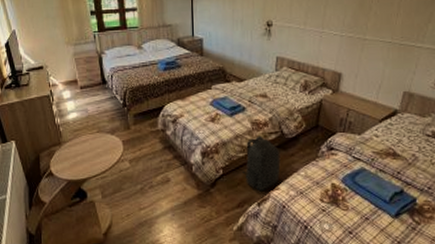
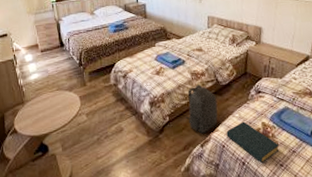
hardback book: none [288,181,351,229] -> present [226,121,280,164]

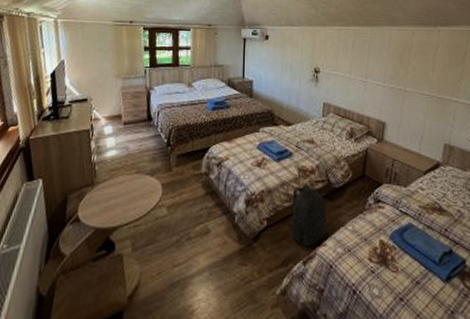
hardback book: present [226,121,280,164] -> none [336,236,400,295]

